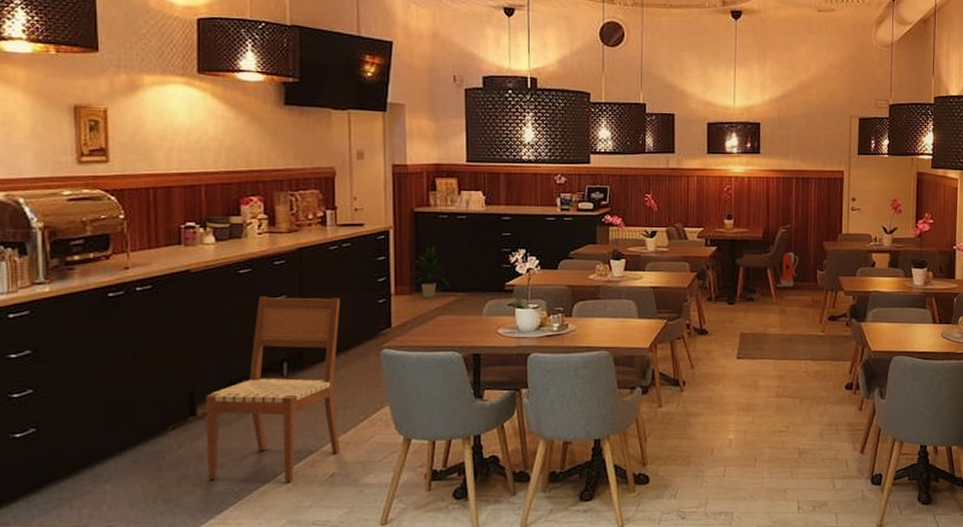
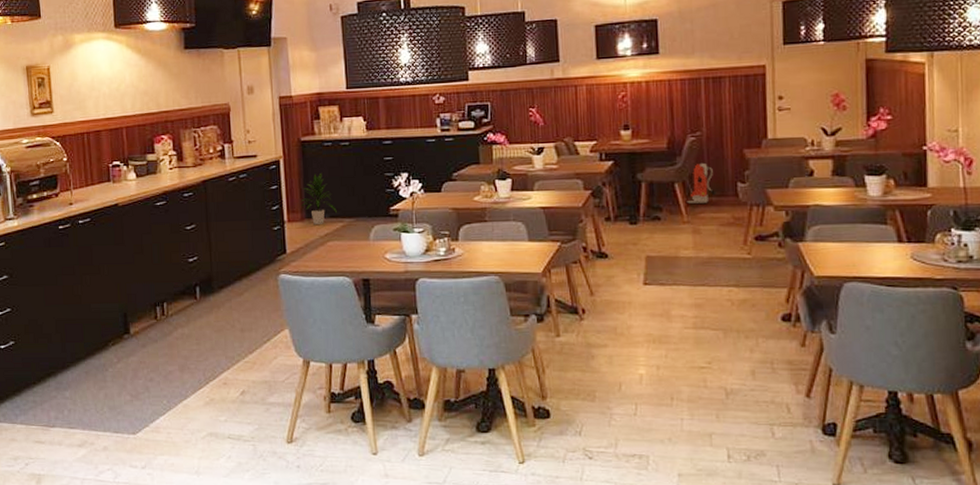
chair: present [206,296,341,483] -> none [136,226,248,398]

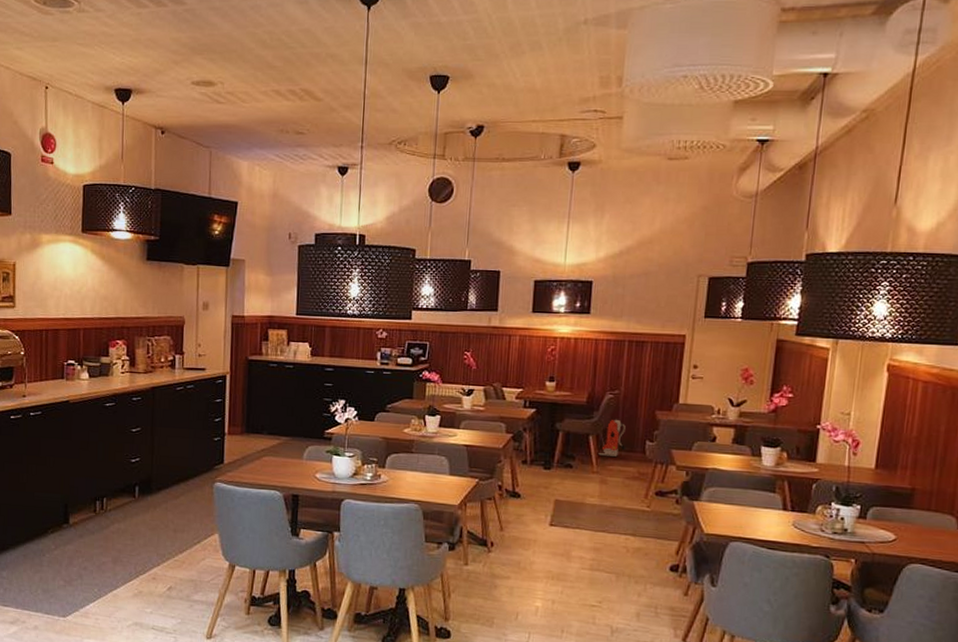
indoor plant: present [301,174,337,224] -> none [242,392,275,440]

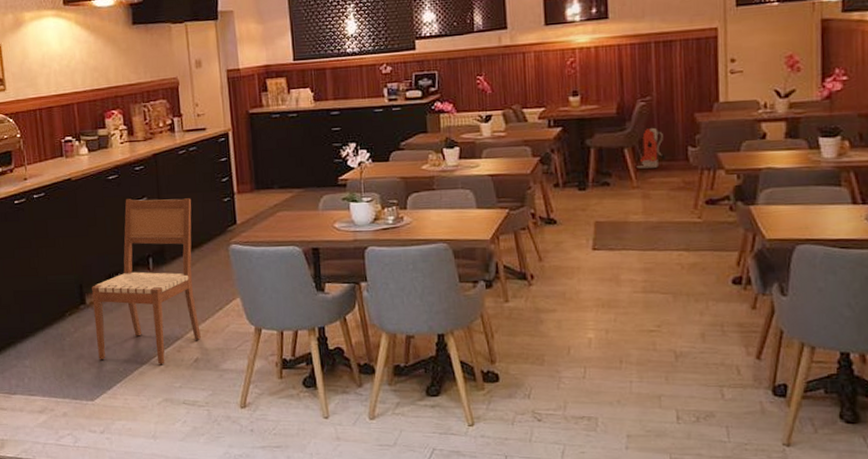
chair: none [75,427,184,590] -> present [92,198,201,365]

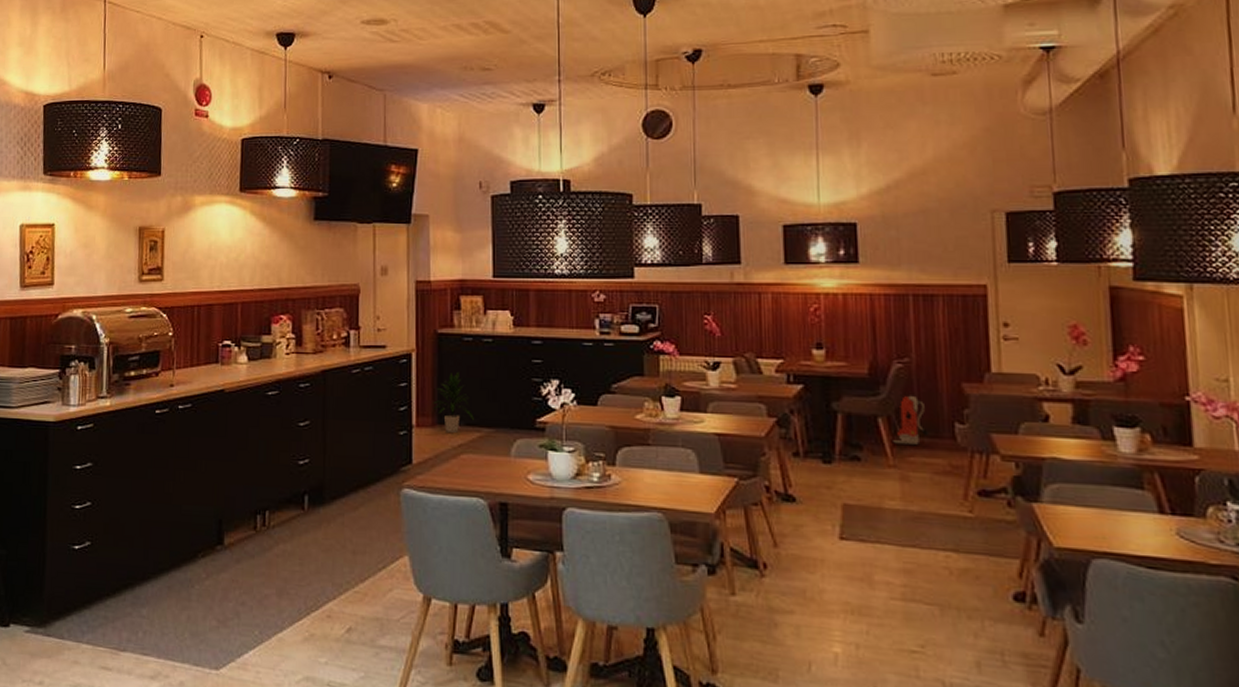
chair: present [92,198,201,365] -> none [231,421,362,633]
indoor plant: none [250,145,286,195] -> present [433,373,474,433]

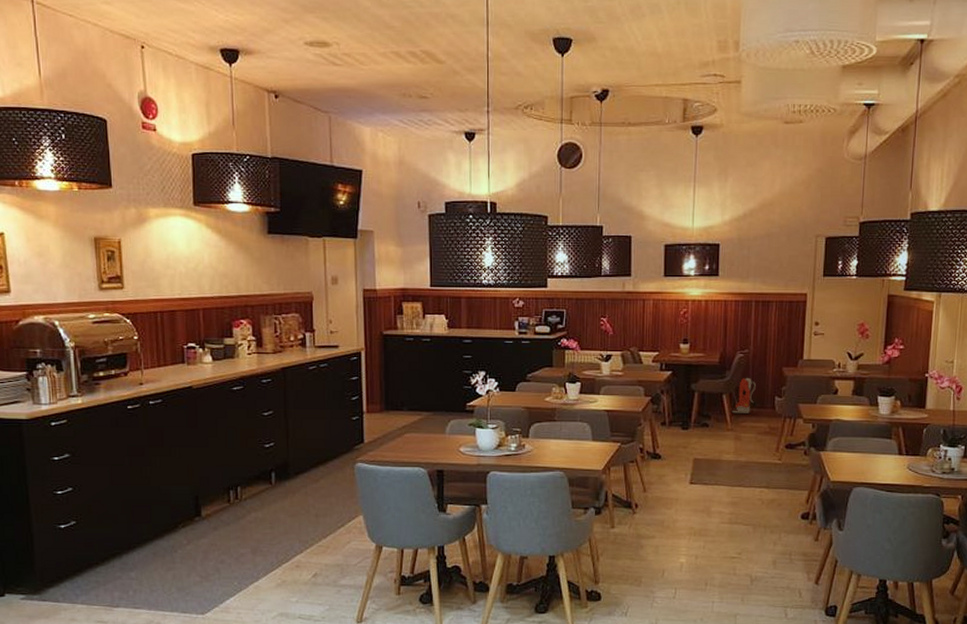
indoor plant: present [433,373,474,433] -> none [381,367,415,416]

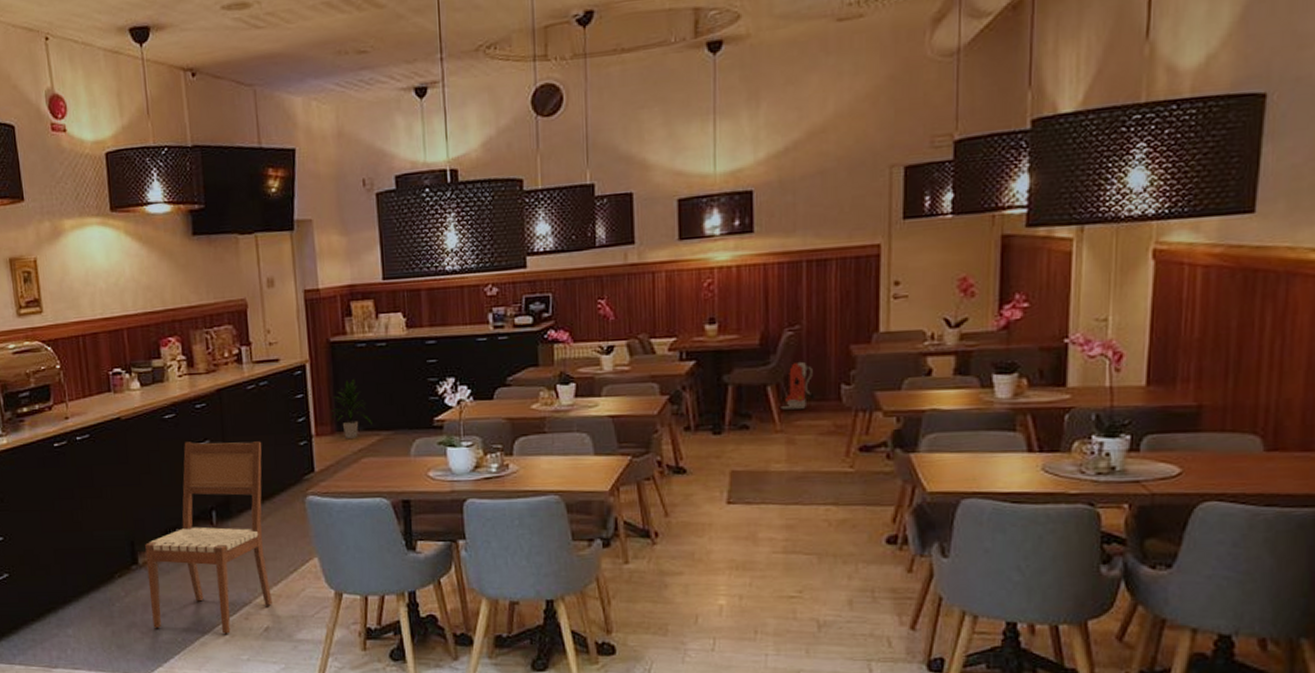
chair: none [209,411,321,580] -> present [145,441,272,635]
indoor plant: none [381,367,415,416] -> present [331,380,372,438]

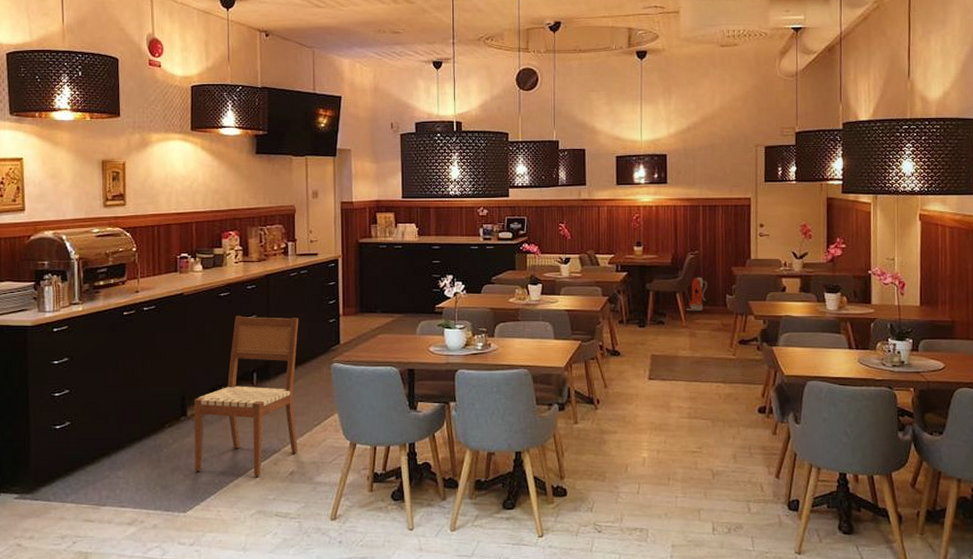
indoor plant: present [331,380,372,438] -> none [356,273,388,318]

